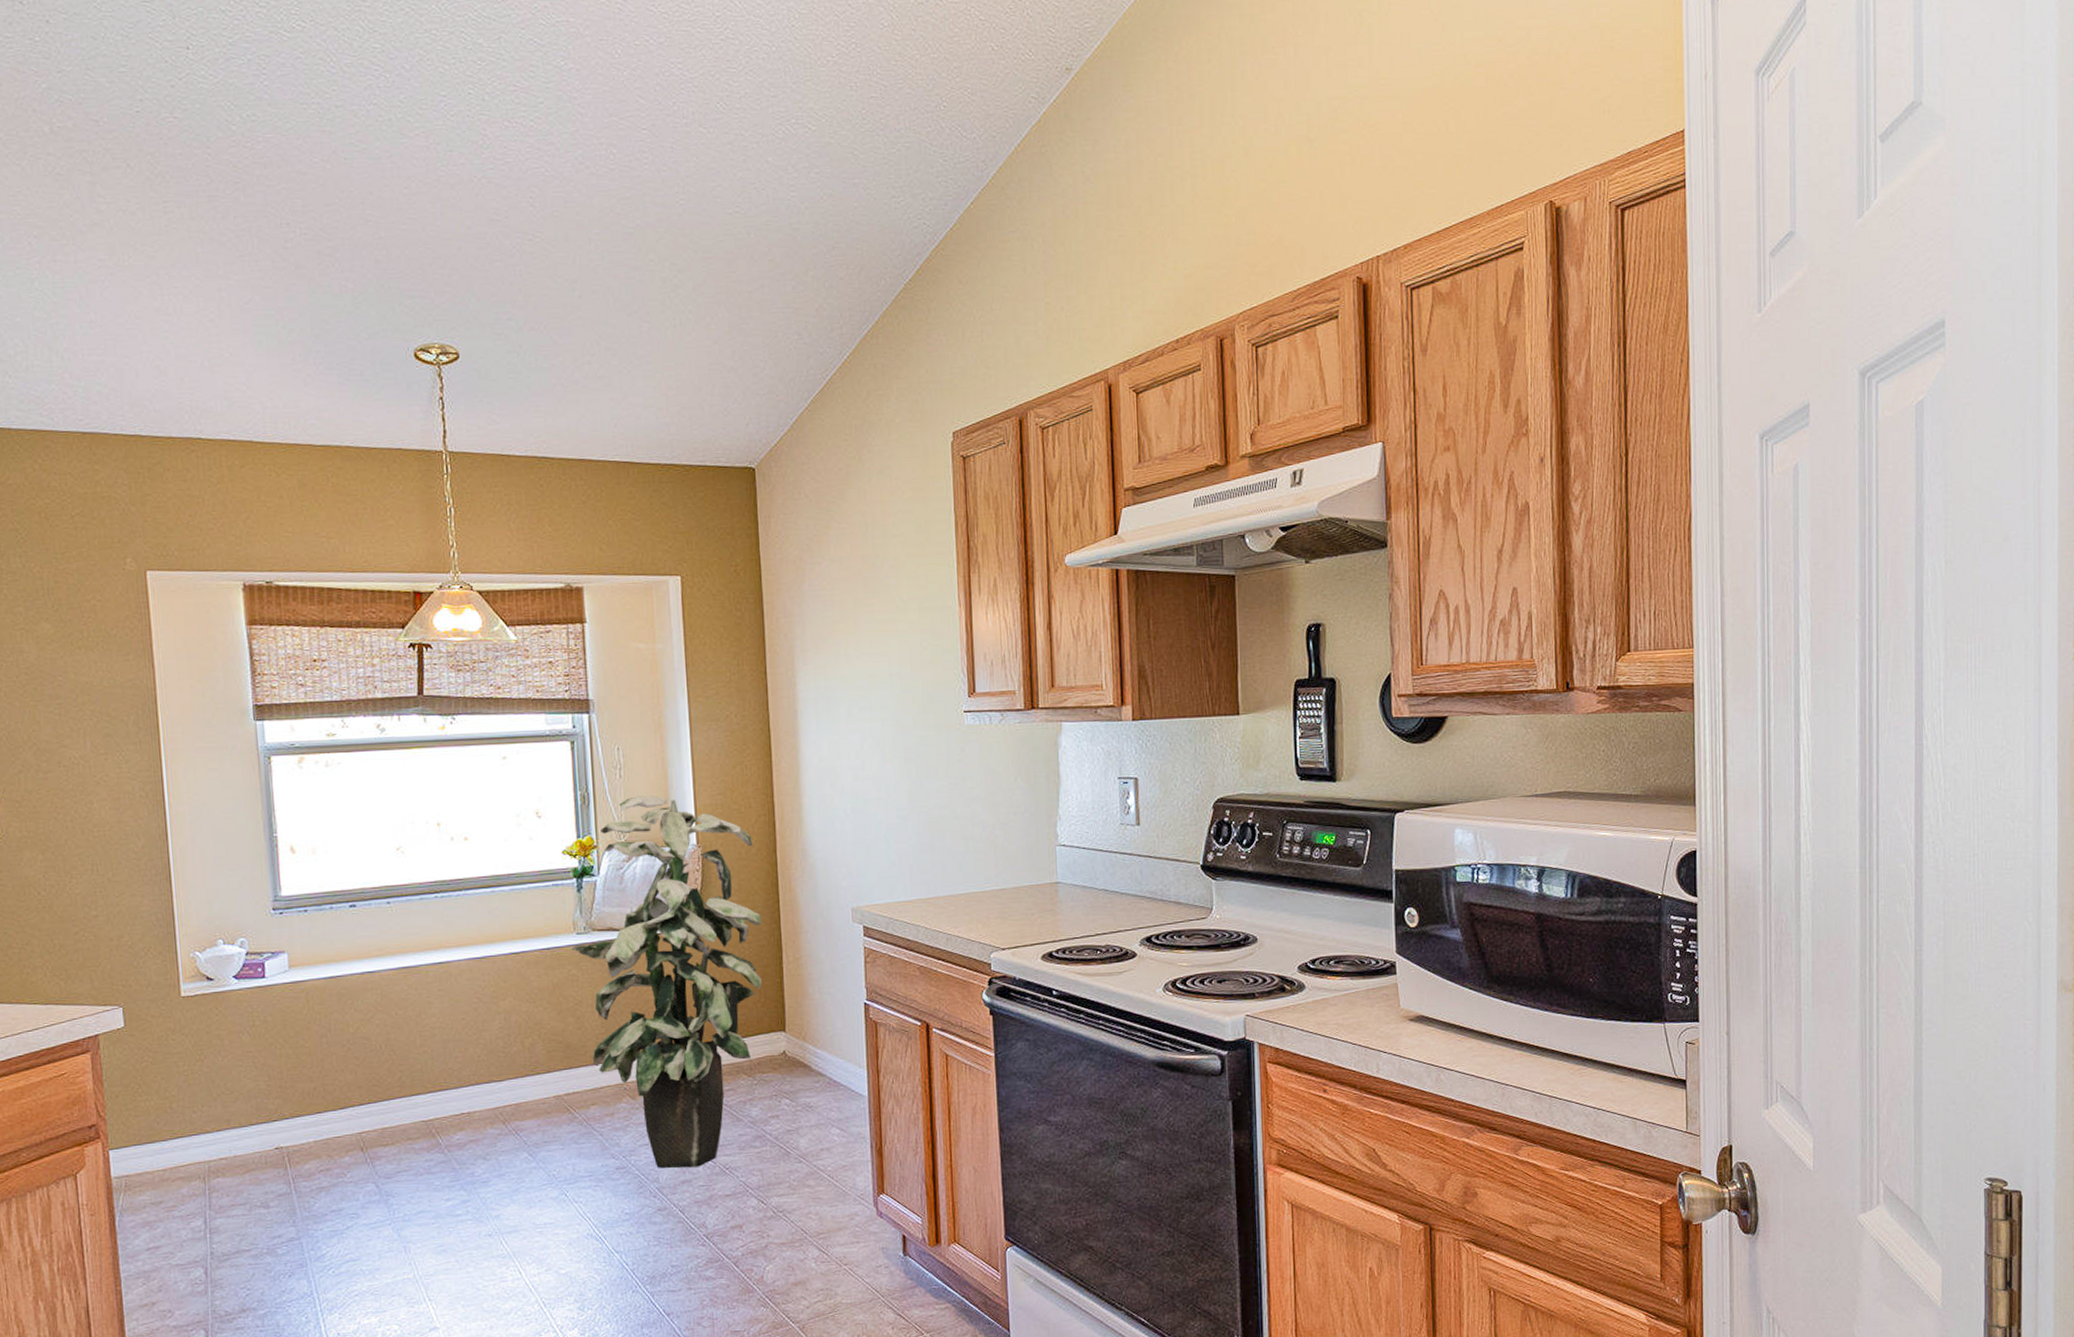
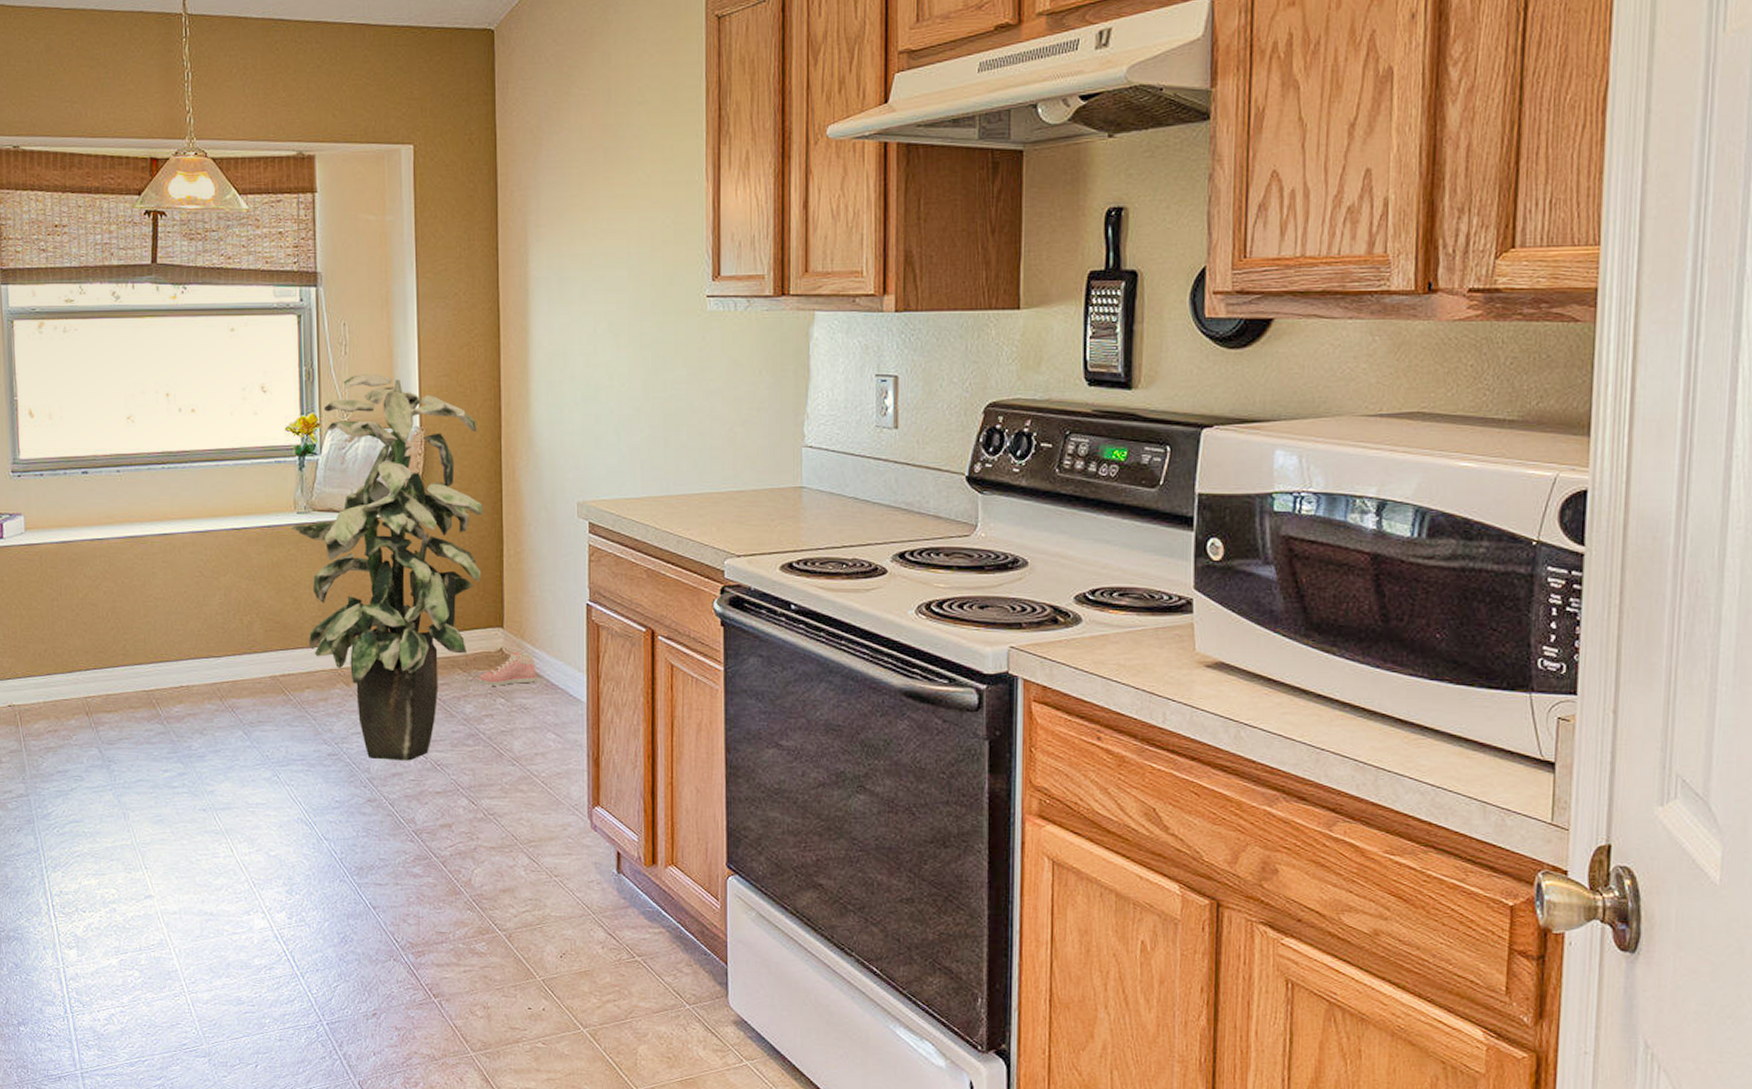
sneaker: none [763,1054,819,1088] -> present [478,652,536,686]

